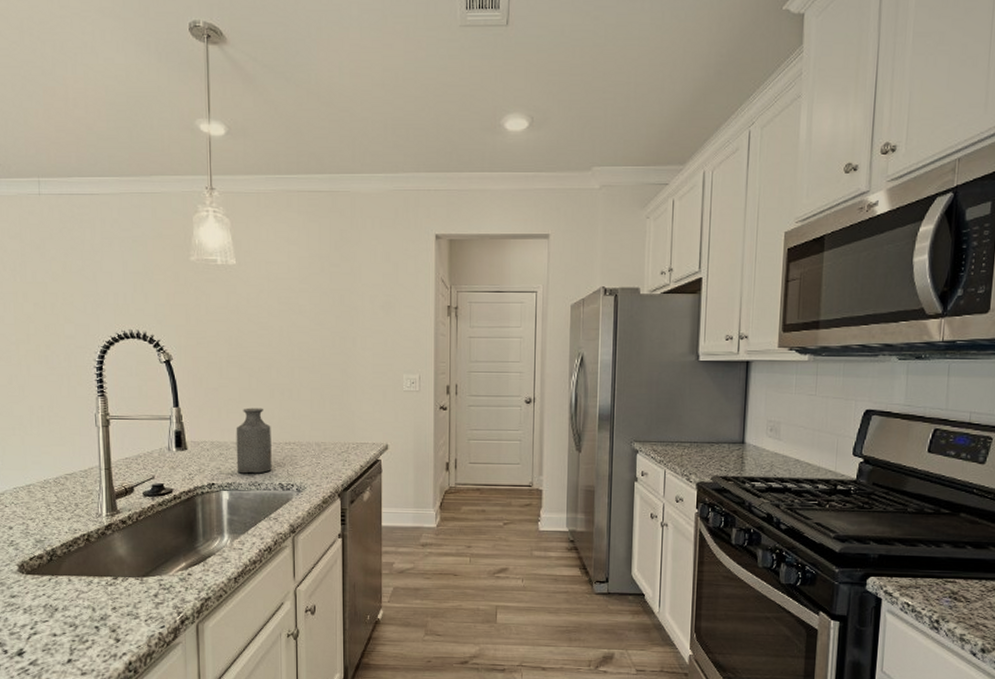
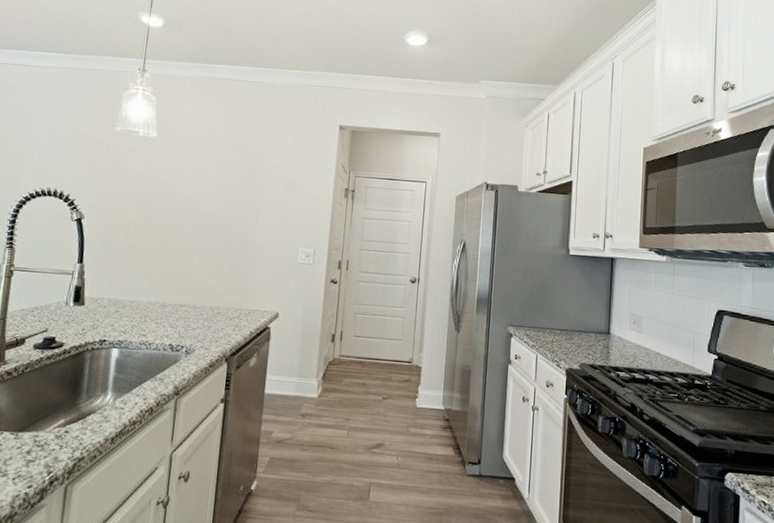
bottle: present [236,407,272,474] -> none [130,268,169,334]

